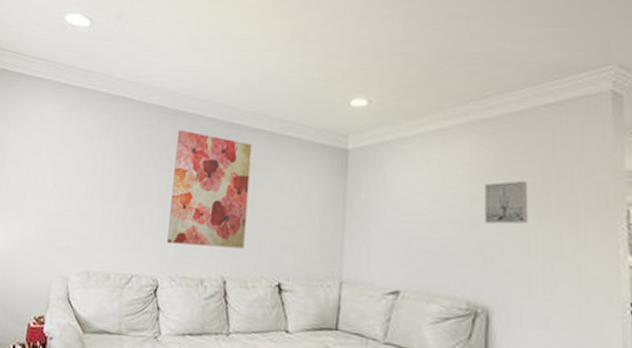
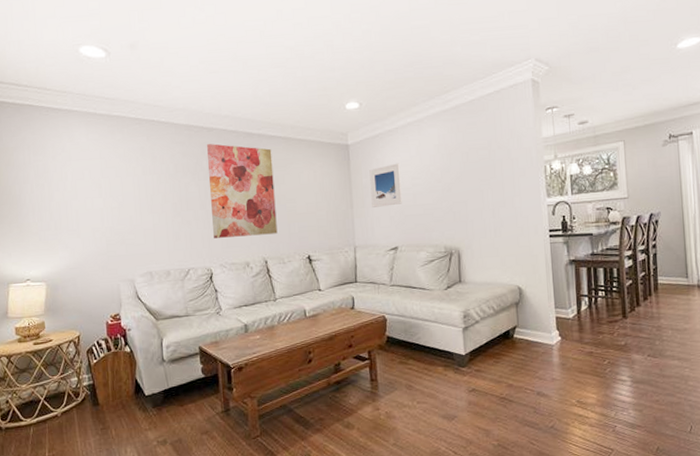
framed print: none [370,180,413,235] -> present [369,163,402,208]
wall art: present [485,180,529,224] -> none [450,153,482,188]

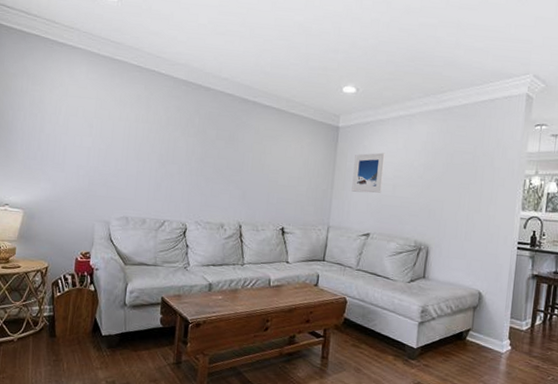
wall art: present [206,144,278,238] -> none [194,103,264,201]

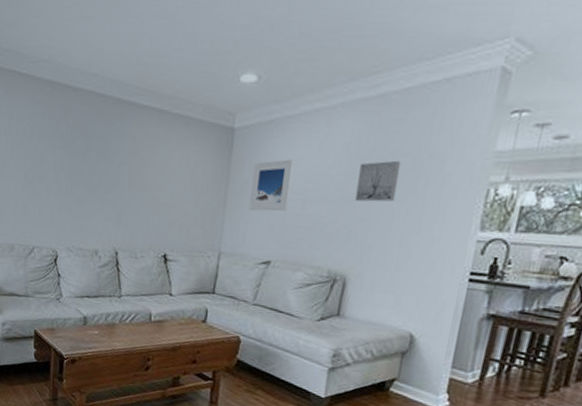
wall art: none [432,156,464,188] -> present [355,160,402,202]

